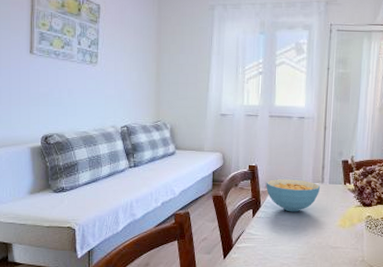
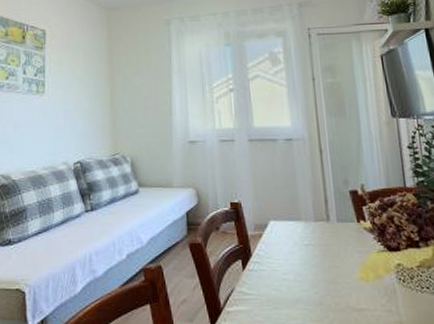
cereal bowl: present [266,179,321,212] -> none [254,218,327,262]

